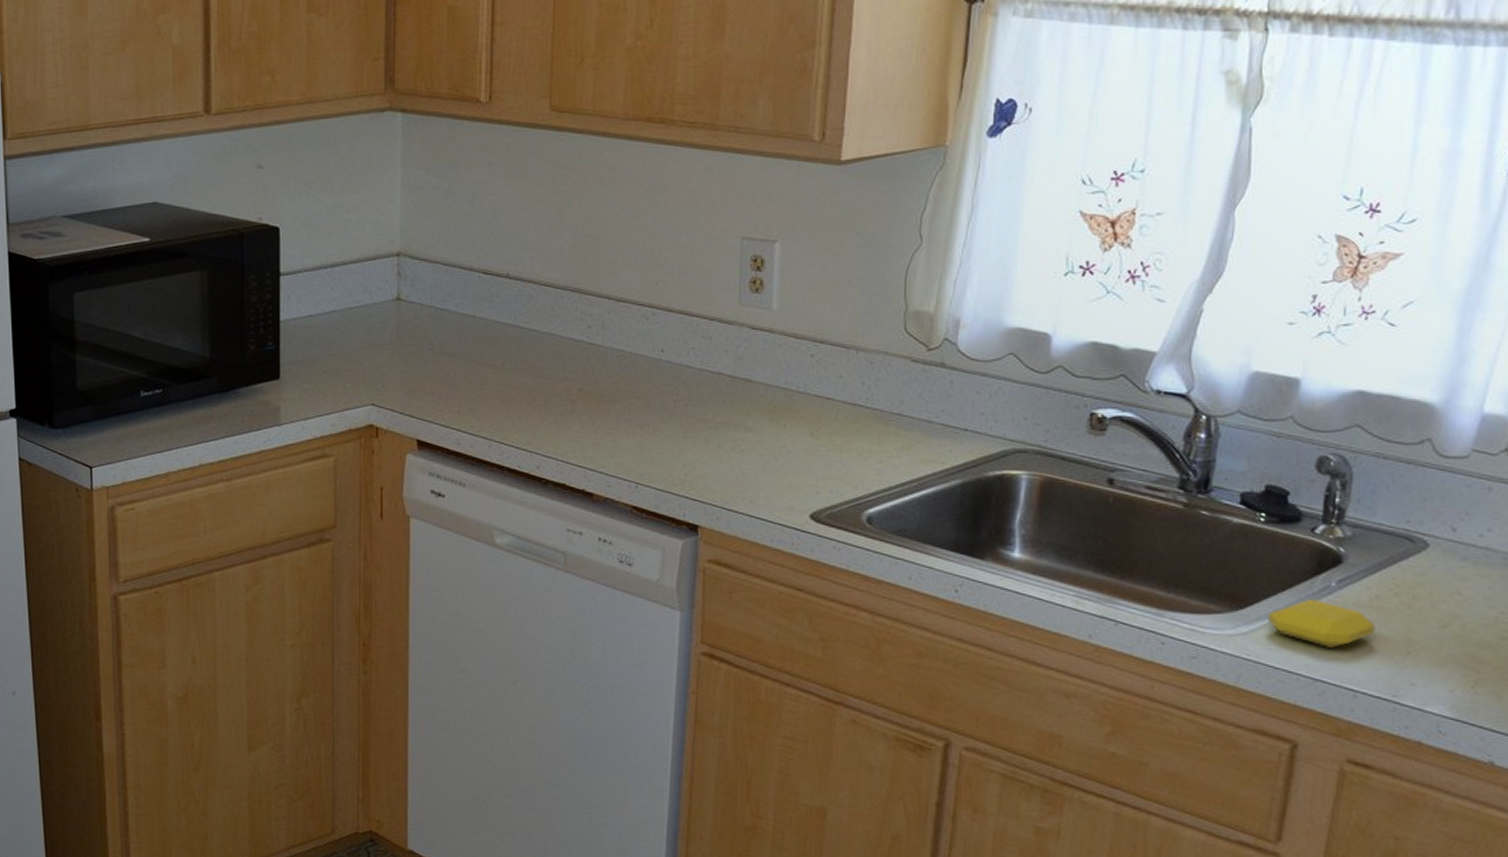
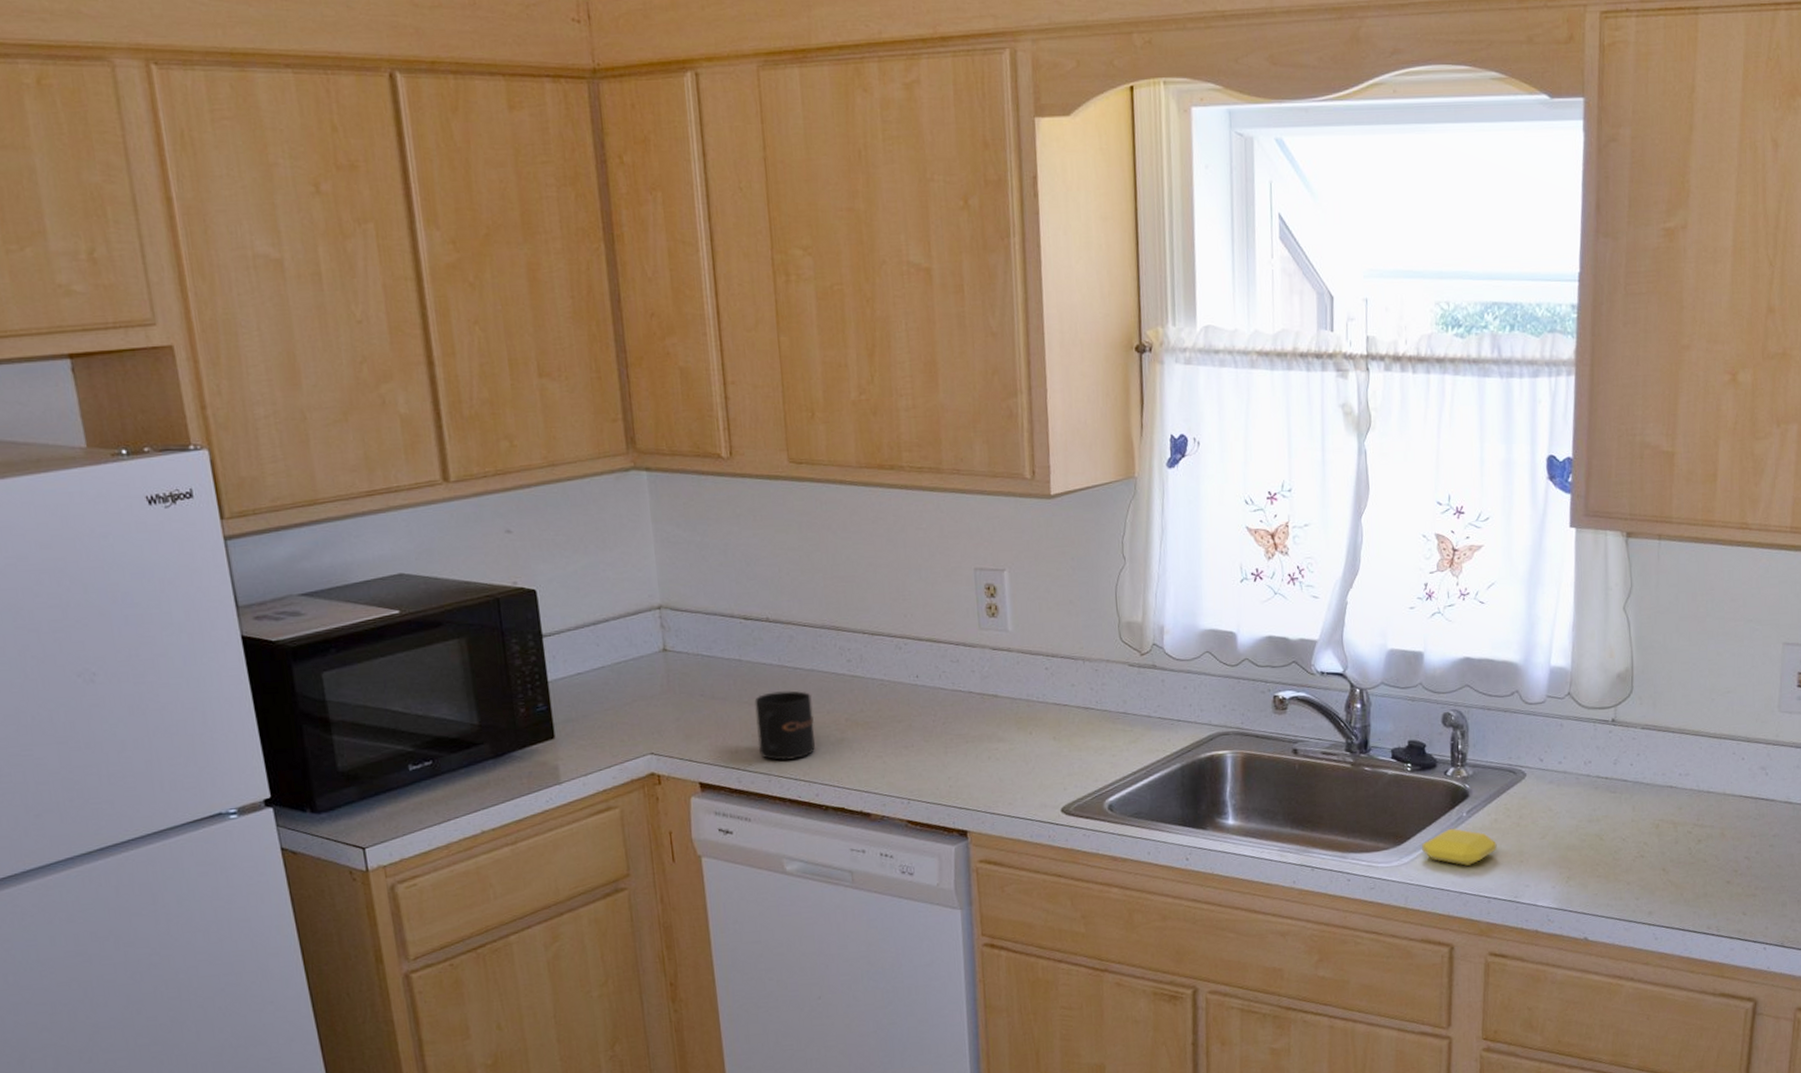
mug: none [482,353,545,428] -> present [754,690,815,761]

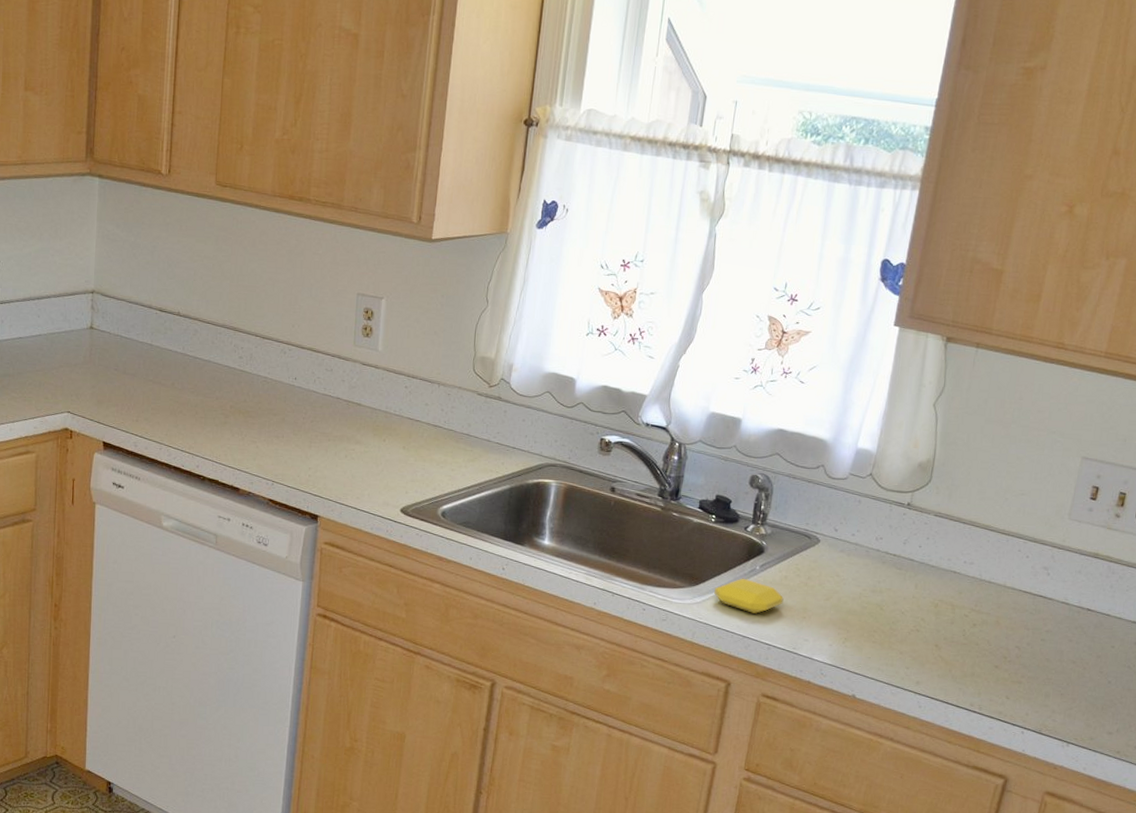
mug: present [754,690,815,761] -> none [155,375,205,435]

